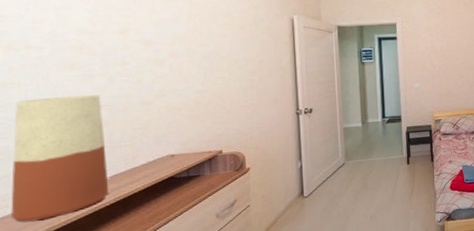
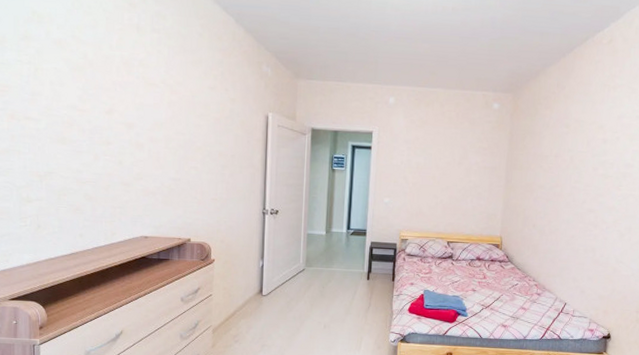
vase: present [11,94,109,223] -> none [10,167,90,278]

